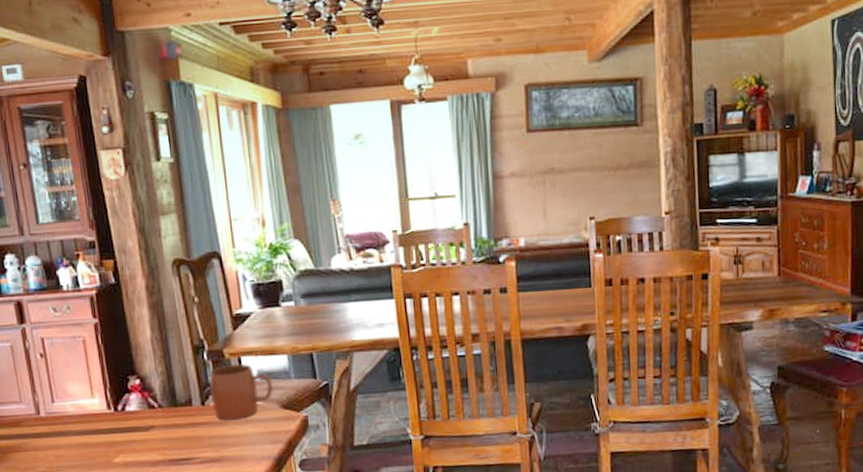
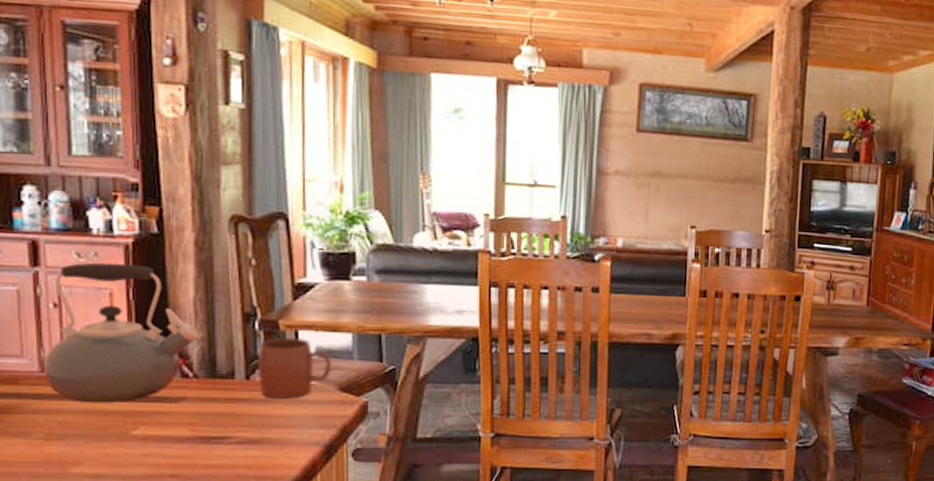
kettle: none [38,313,159,437] -> present [43,262,199,402]

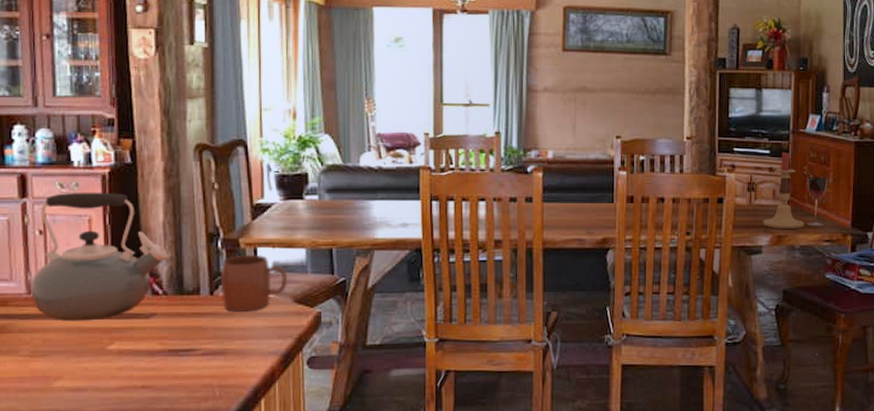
candlestick: none [840,249,884,332] -> present [763,151,804,230]
wineglass: none [886,276,910,329] -> present [807,176,828,226]

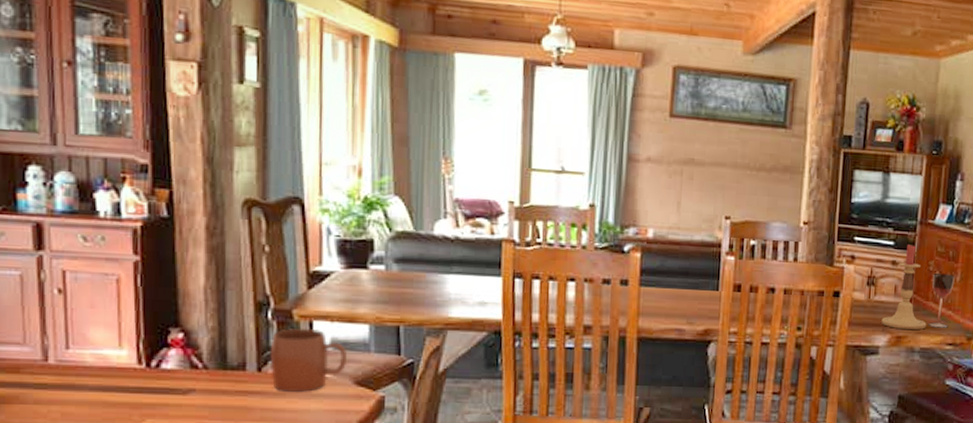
kettle: present [29,192,168,320] -> none [46,247,209,393]

